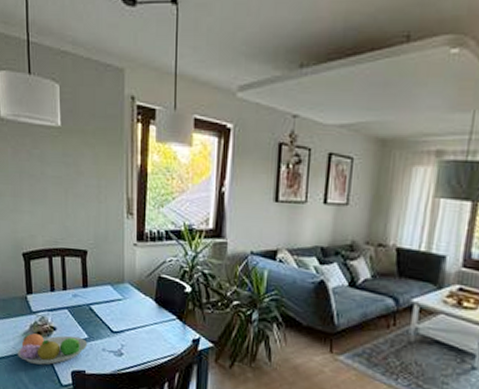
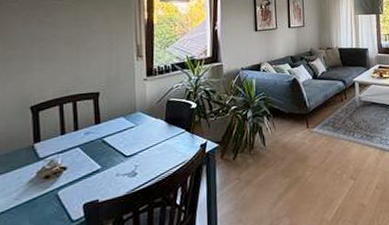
fruit bowl: present [17,333,88,365] -> none [20,169,101,210]

